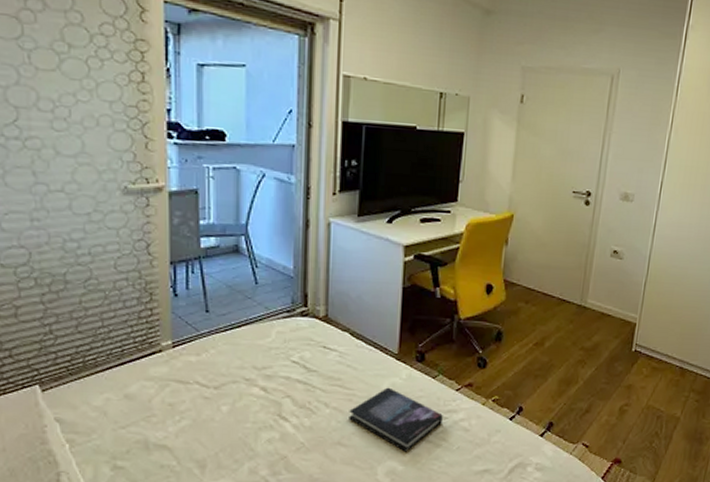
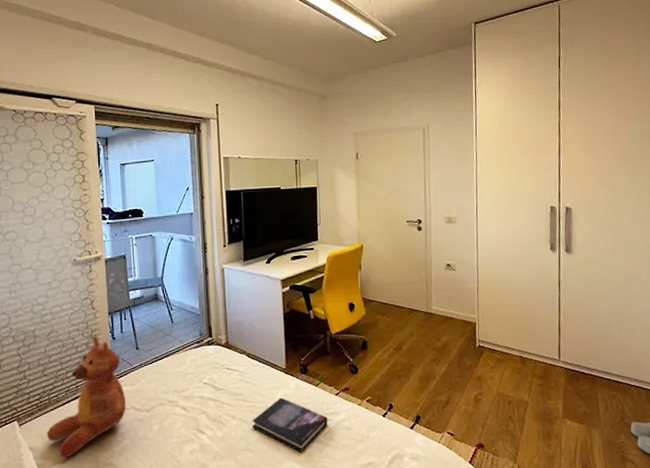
teddy bear: none [79,288,189,435] -> present [46,335,127,458]

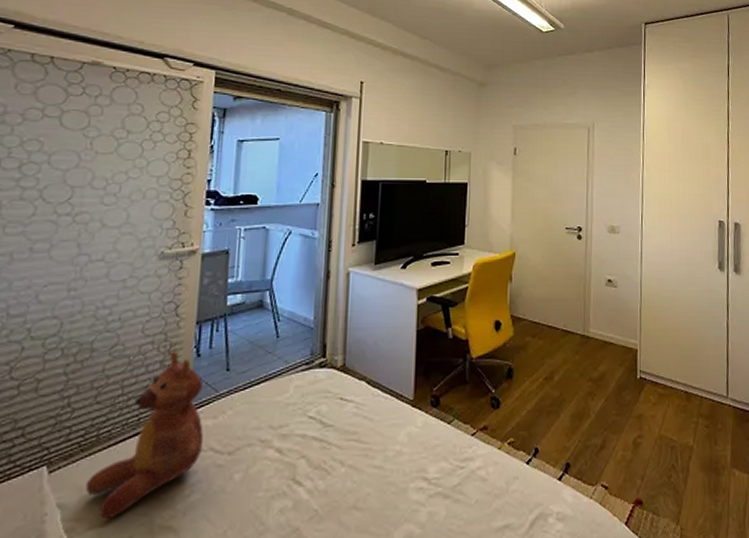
book: present [252,397,328,453] -> none [364,437,460,512]

